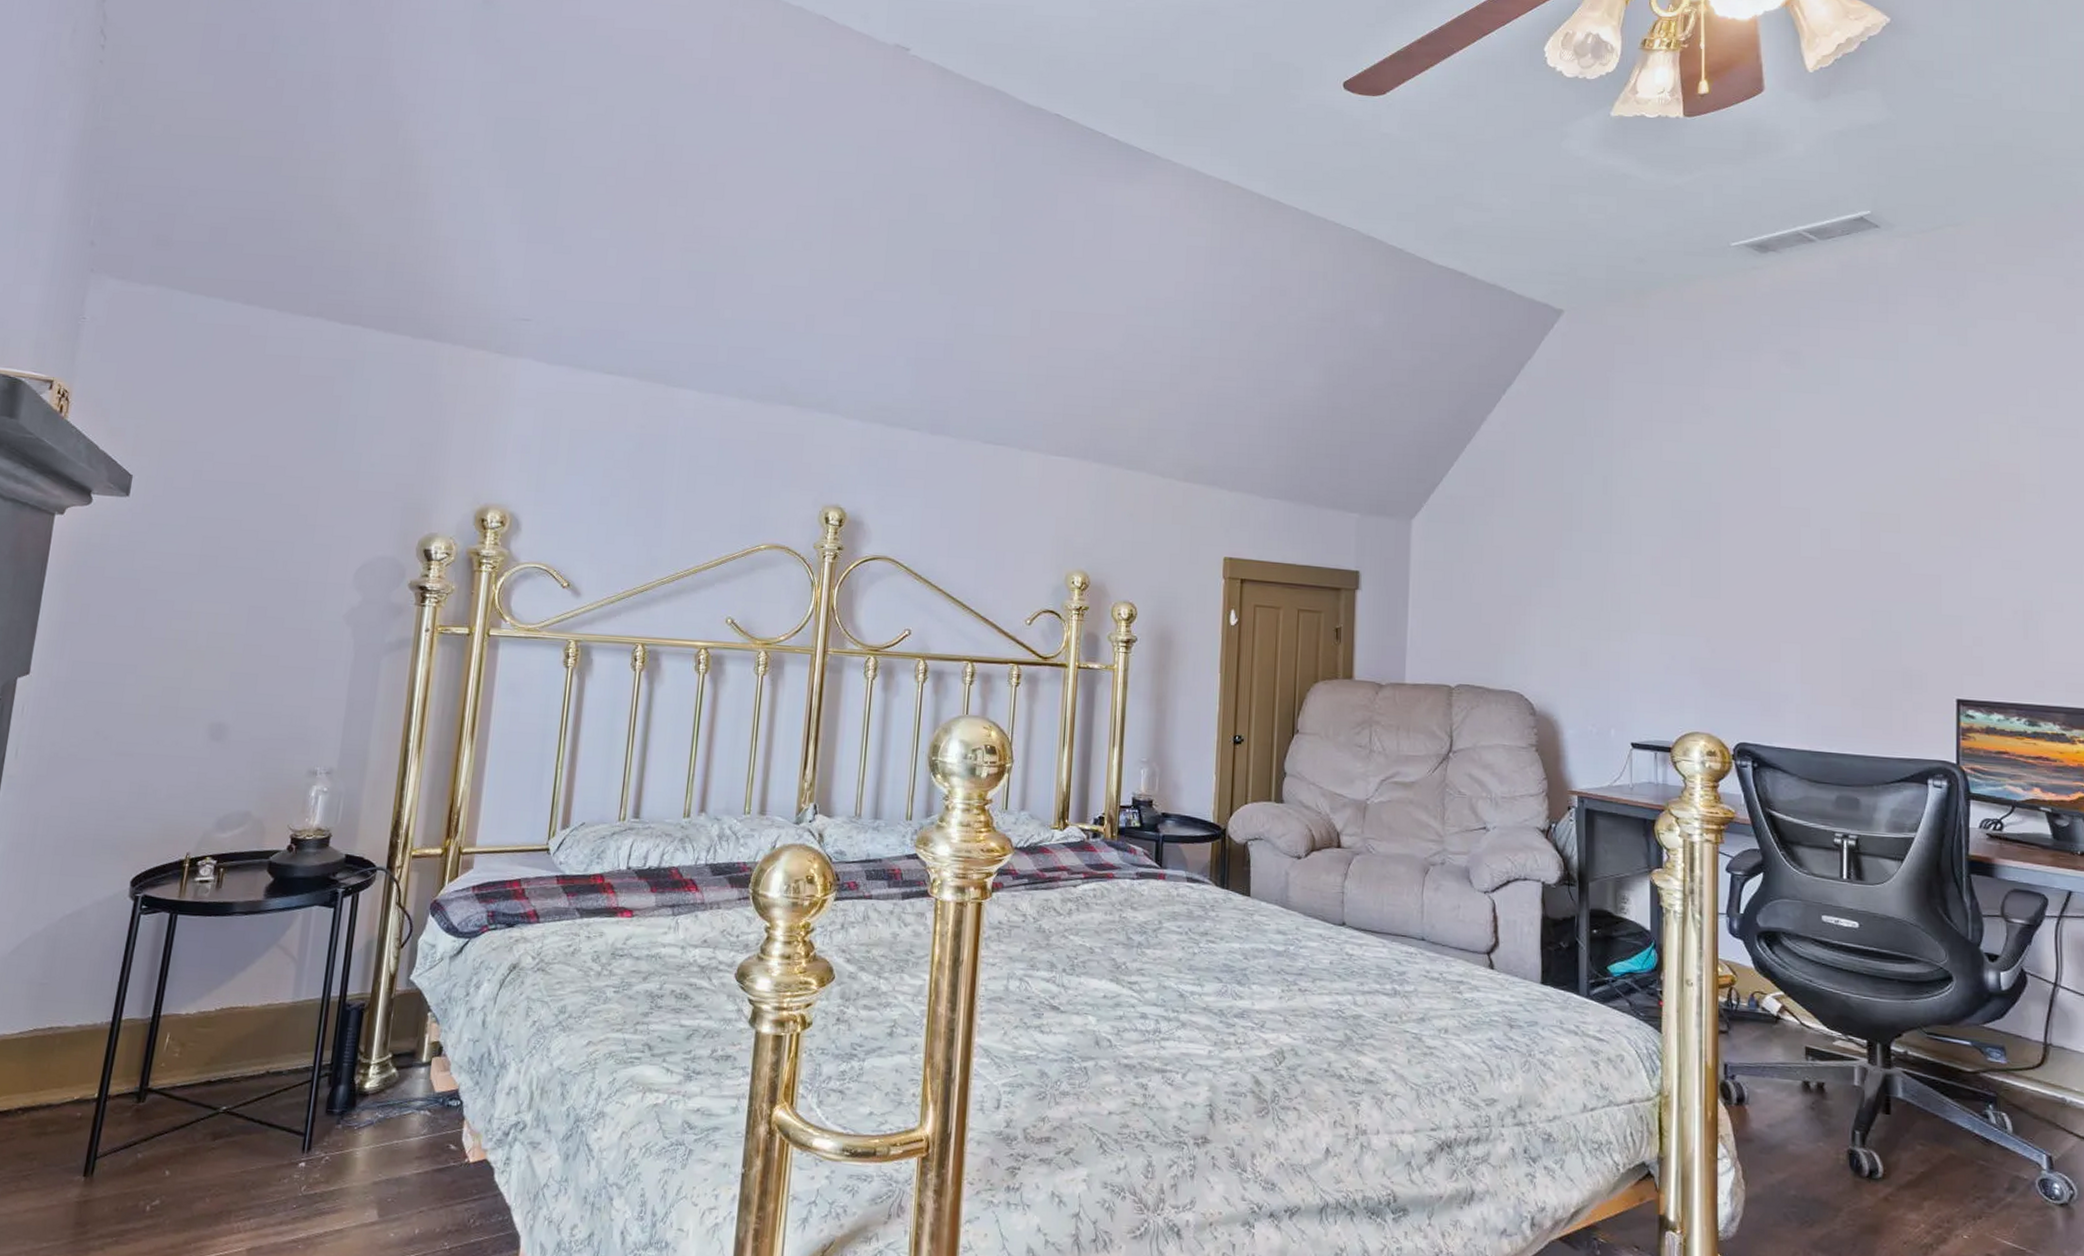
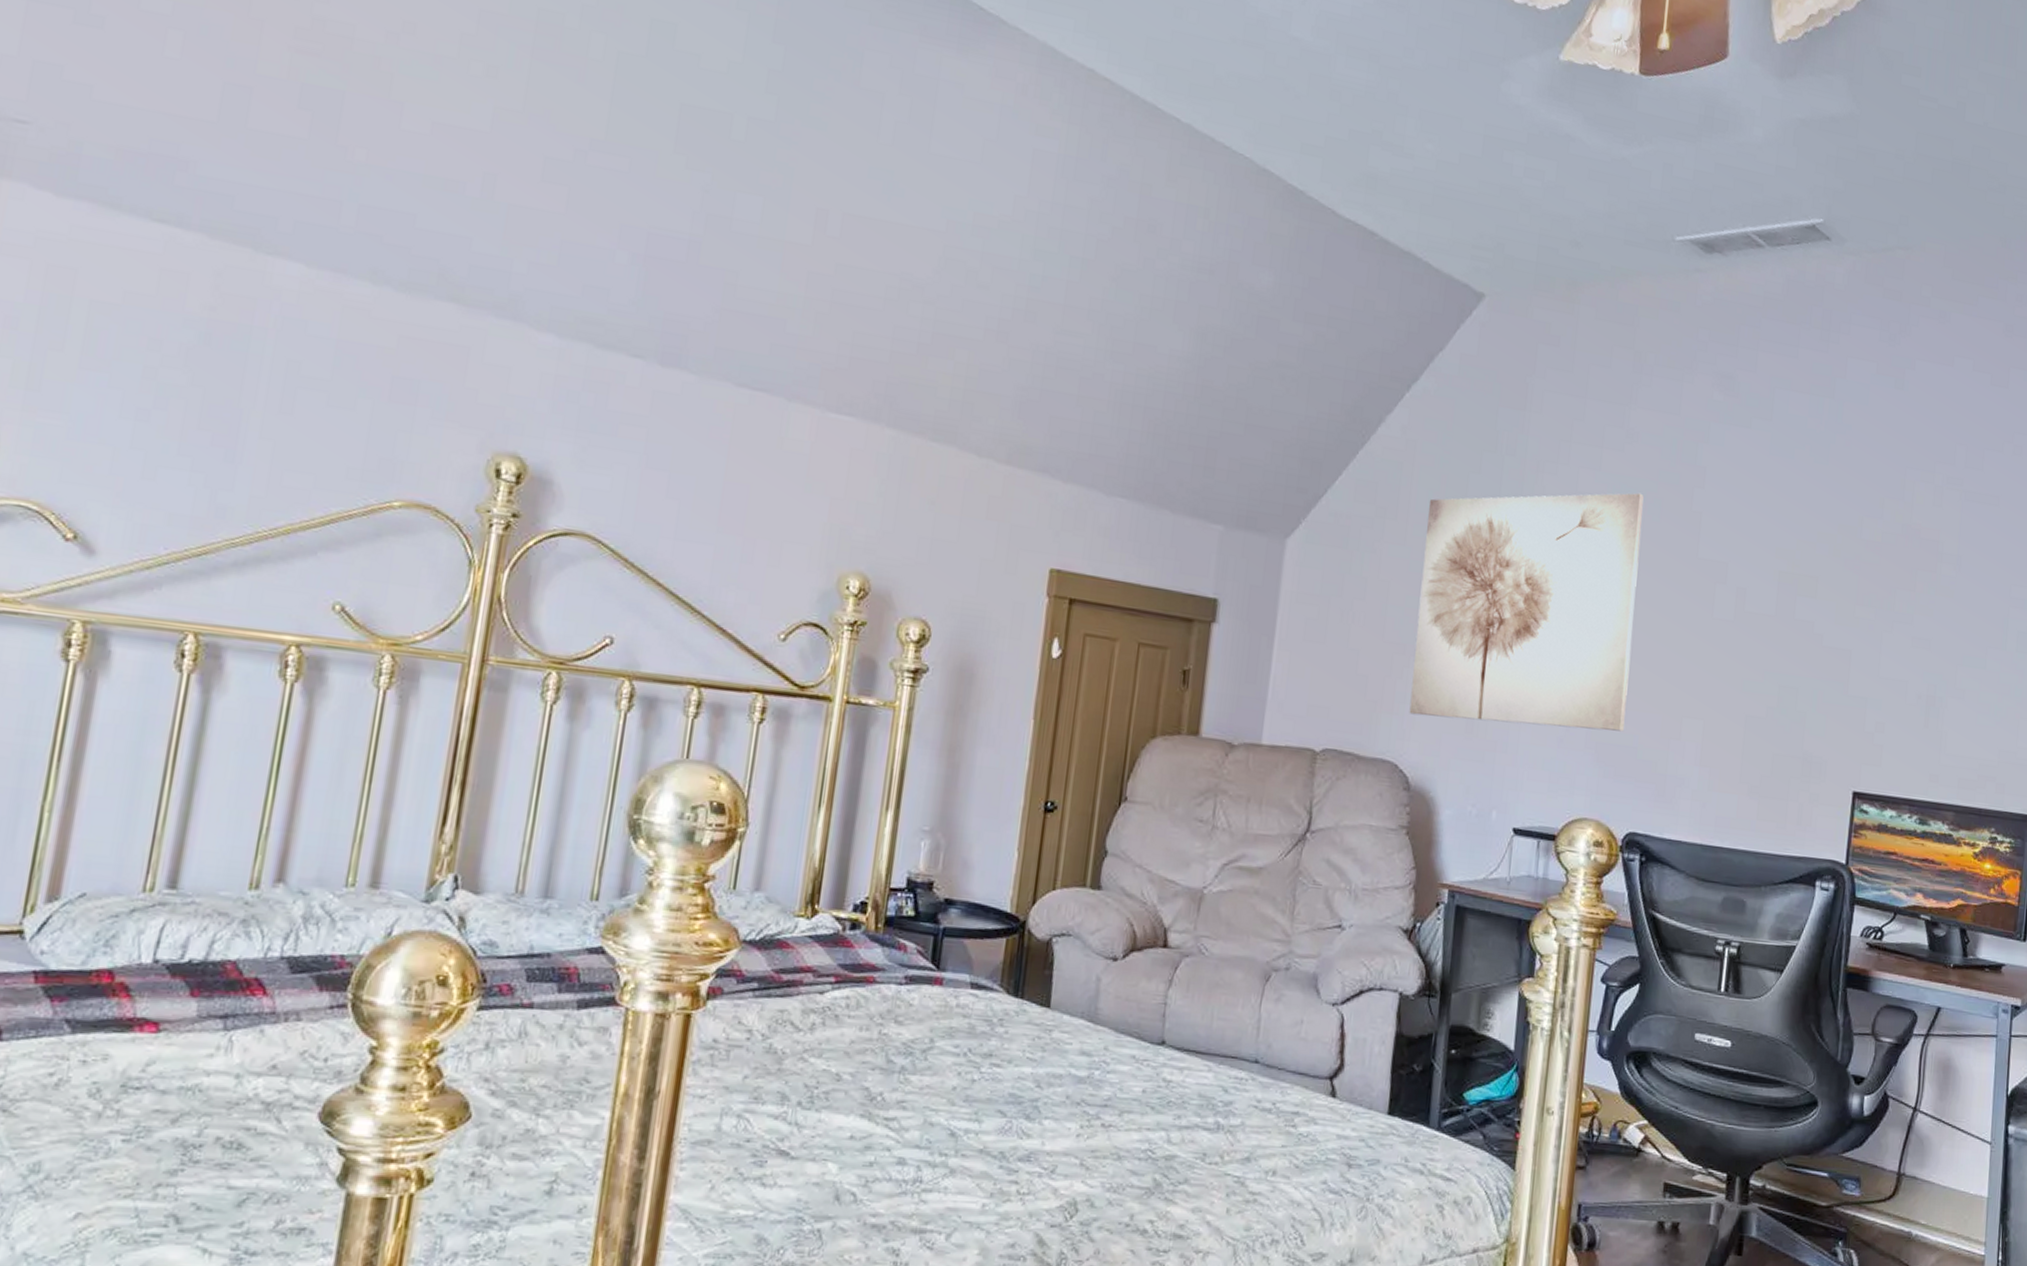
wall art: none [1529,457,1726,658] -> present [1409,493,1644,732]

